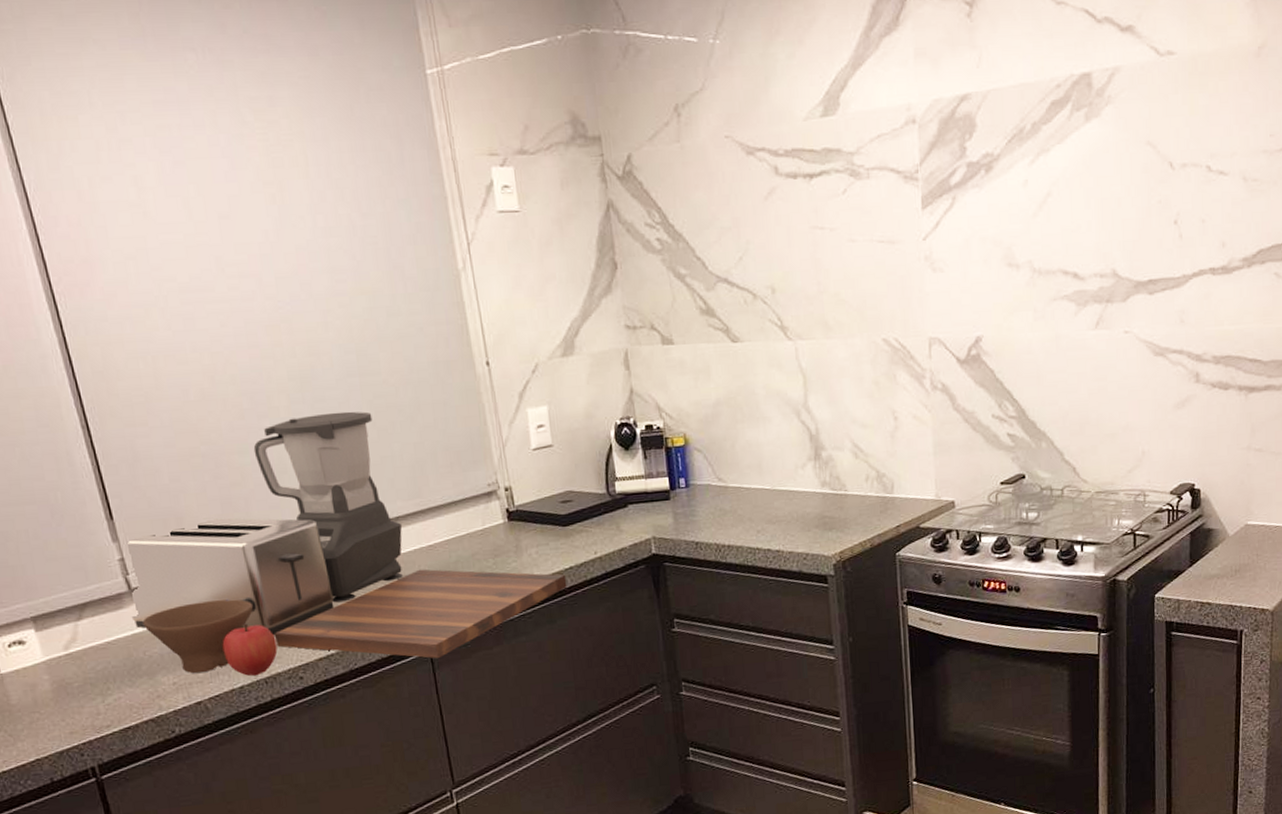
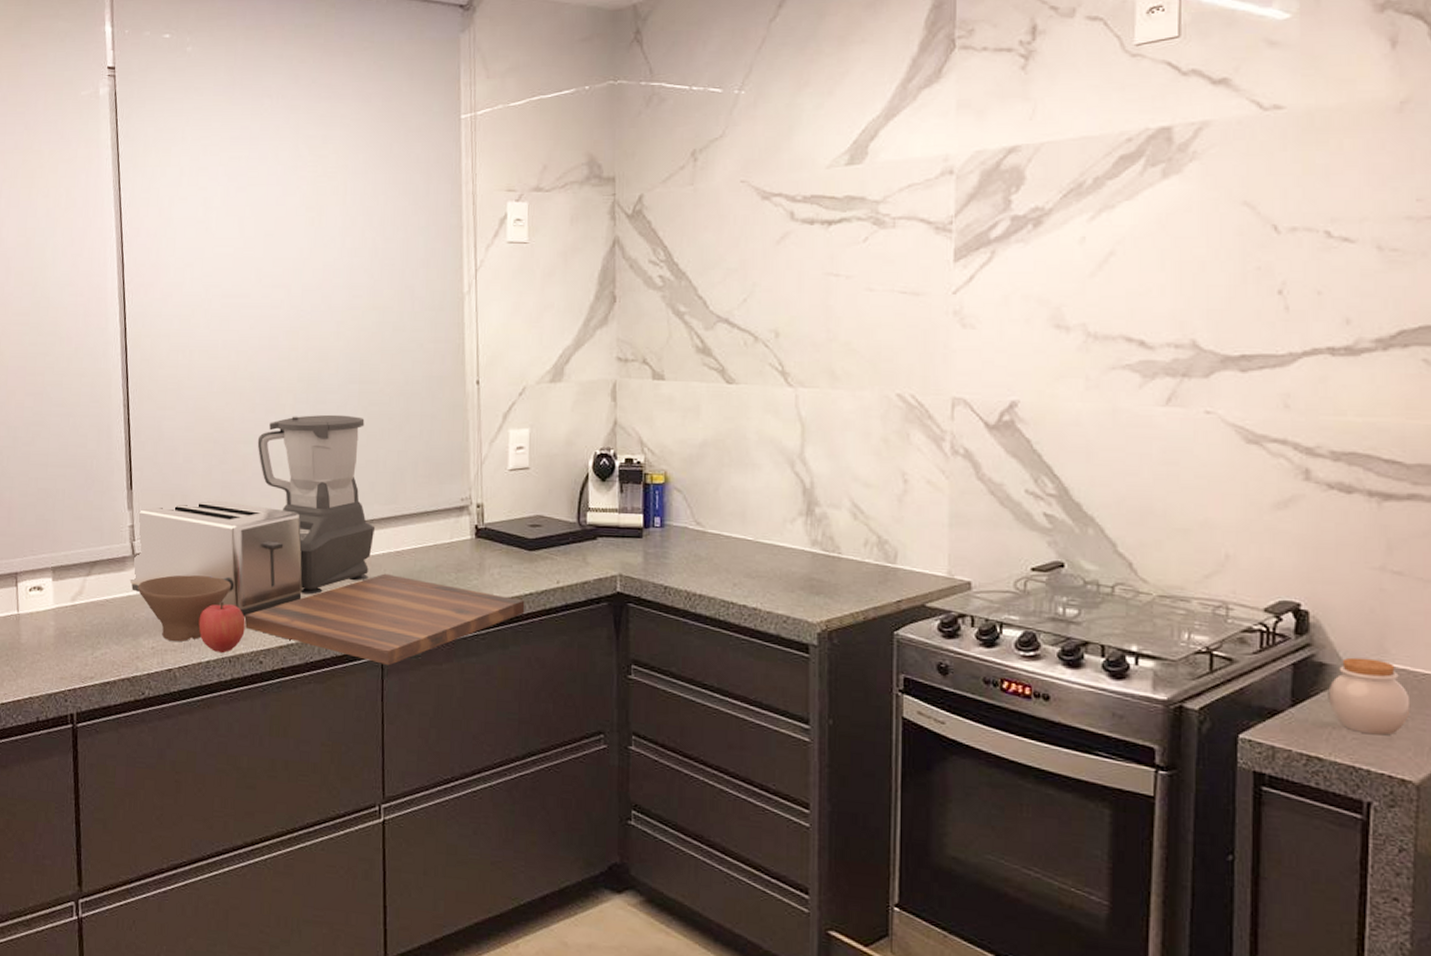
jar: none [1214,520,1268,579] -> present [1328,657,1411,736]

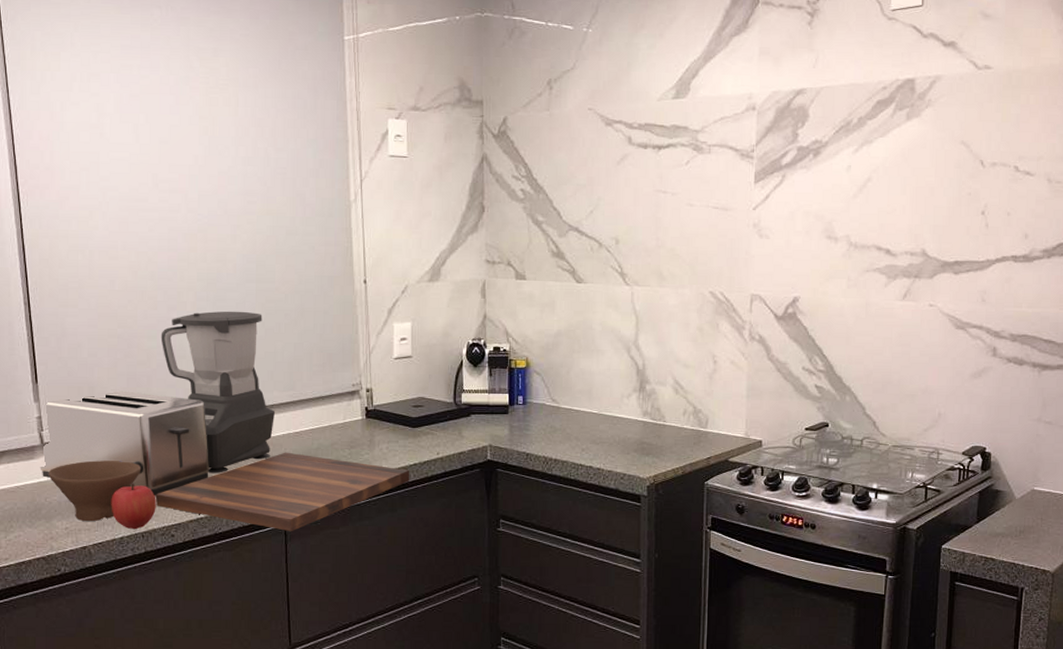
jar: present [1328,657,1411,736] -> none [1000,485,1052,540]

